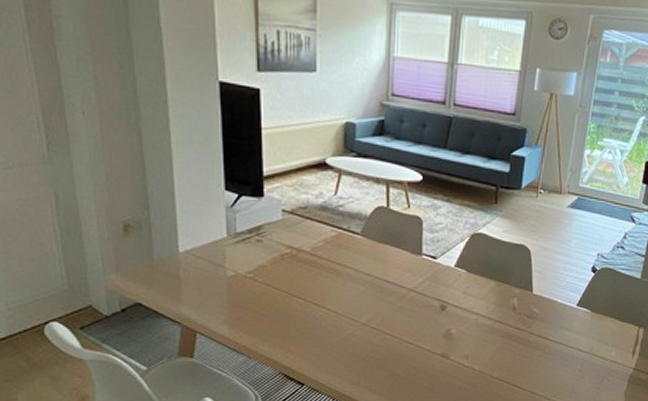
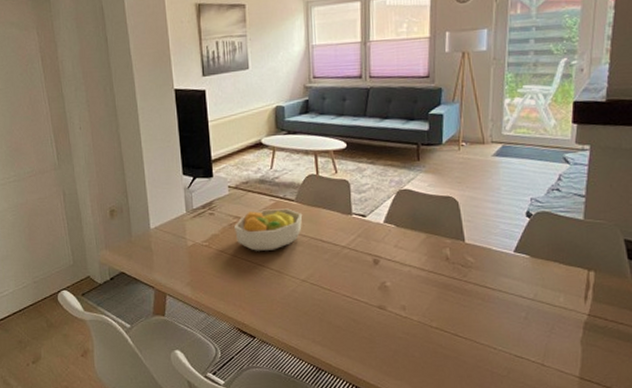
fruit bowl: none [287,241,368,288] -> present [234,208,303,251]

